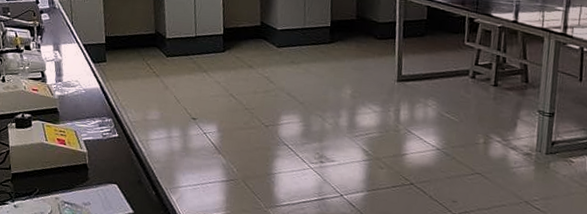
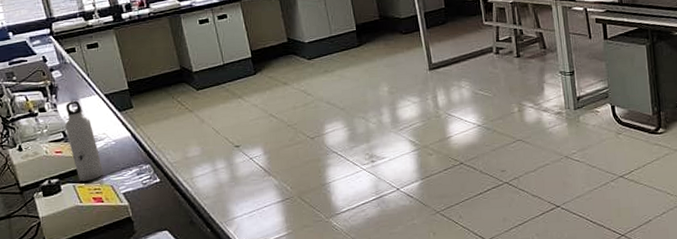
water bottle: none [44,44,71,123] -> present [65,100,104,182]

